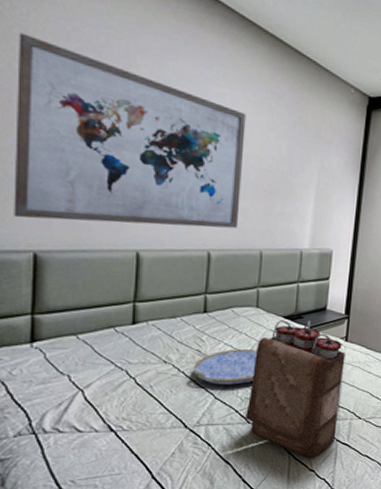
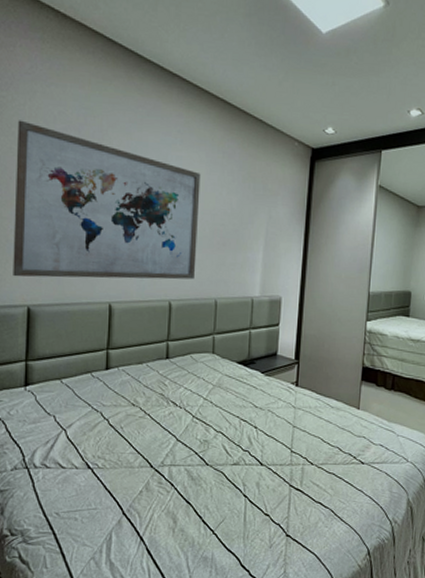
serving tray: present [192,349,257,385] -> none [157,393,214,428]
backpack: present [244,319,345,458] -> none [203,364,296,502]

